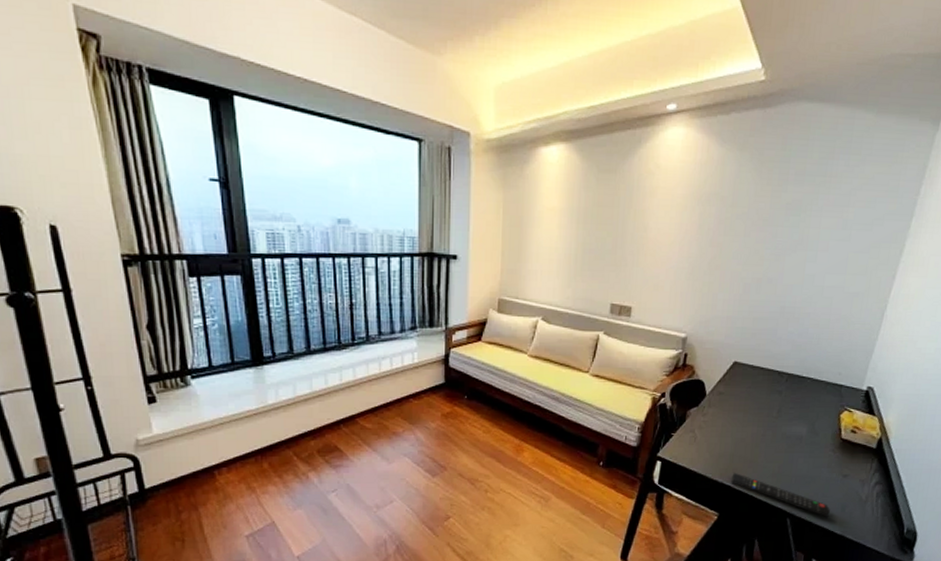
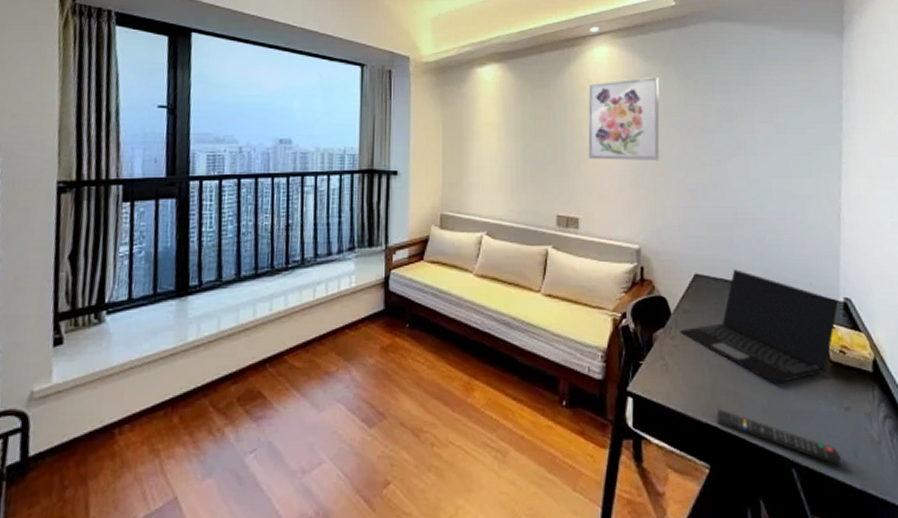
wall art: none [648,163,733,253] -> present [588,76,660,161]
laptop: none [711,359,862,454] -> present [679,269,839,383]

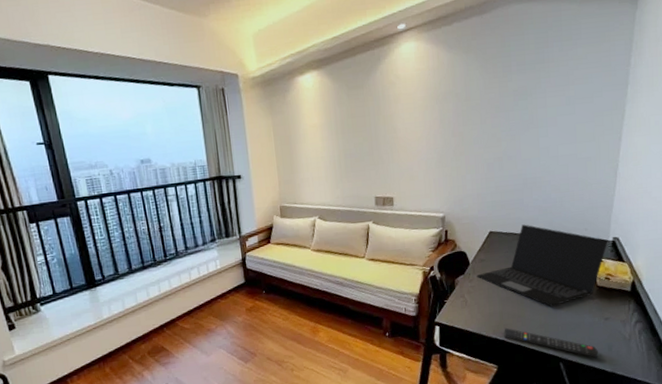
wall art: present [588,76,660,161] -> none [397,65,462,147]

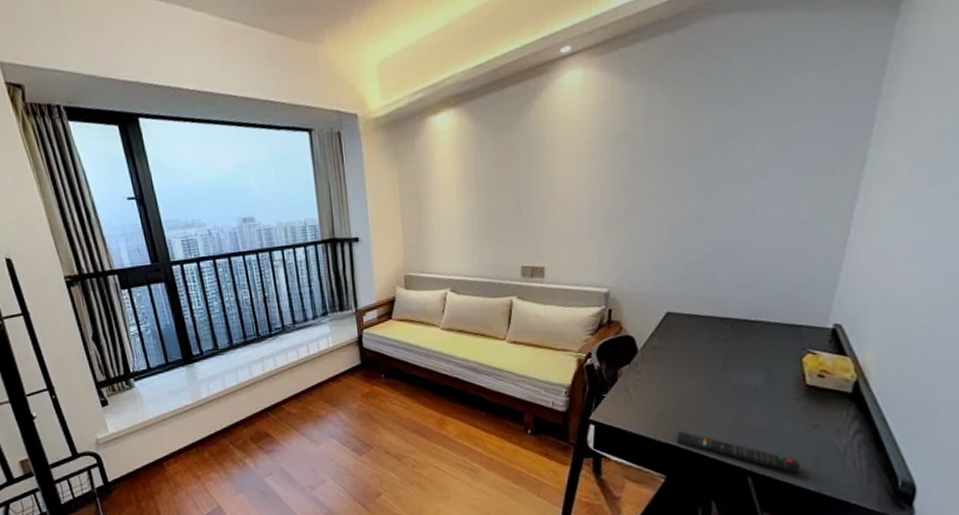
laptop: present [476,224,608,306] -> none [645,304,827,407]

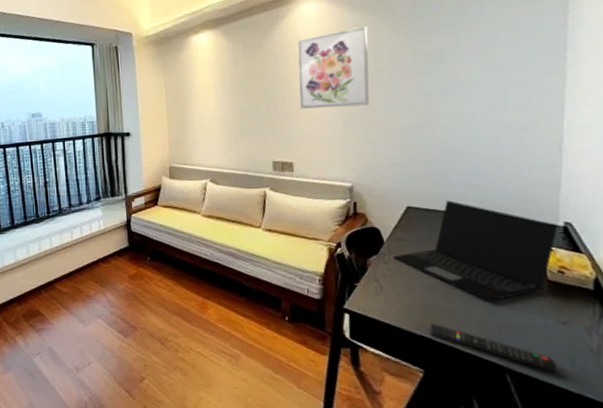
wall art: none [555,98,642,204] -> present [297,25,370,109]
laptop: none [645,304,827,407] -> present [392,200,558,301]

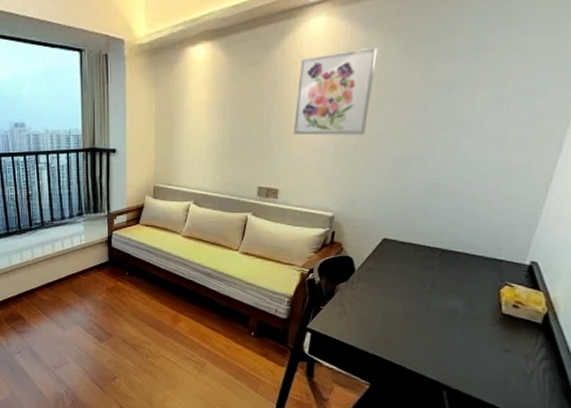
laptop: present [392,200,558,301] -> none [360,235,524,328]
remote control: present [430,322,557,373] -> none [383,344,490,392]

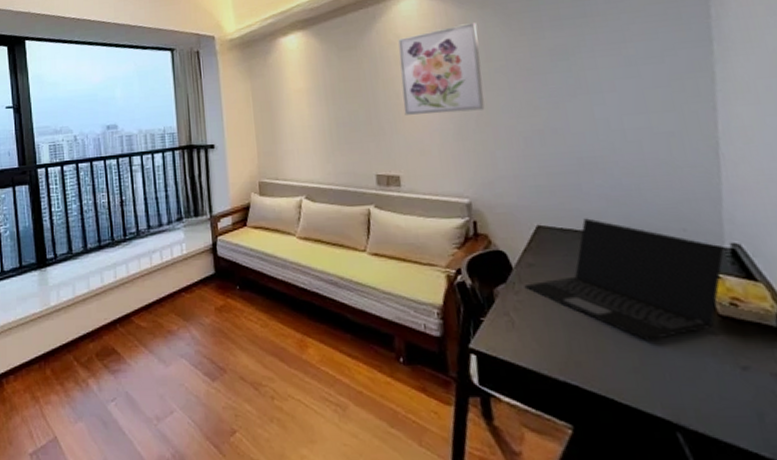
laptop: none [360,235,524,328] -> present [524,218,725,340]

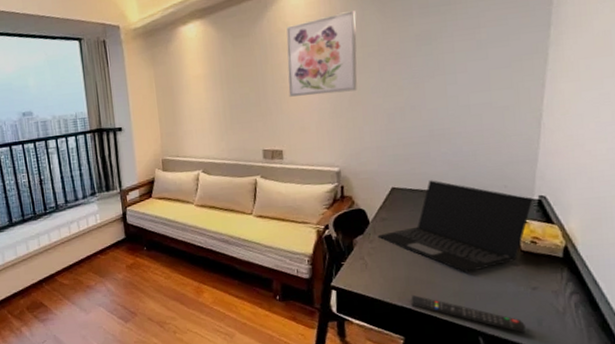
remote control: none [576,366,742,432] -> present [411,294,526,334]

